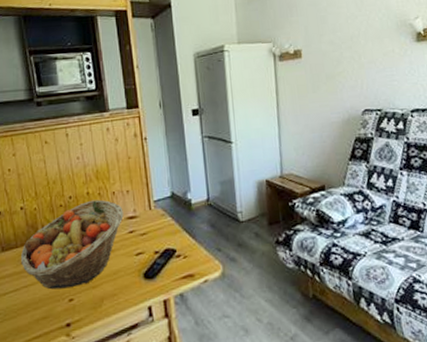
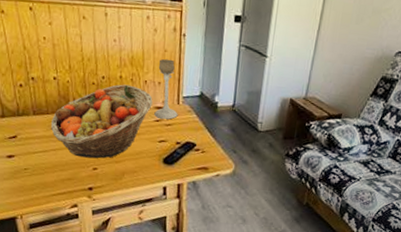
candle holder: none [124,165,152,229] -> present [154,58,178,120]

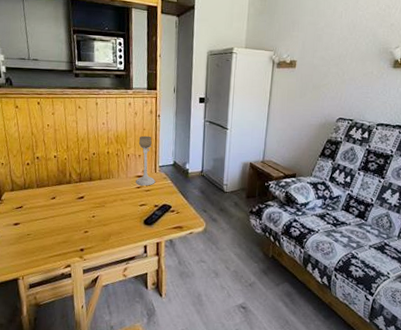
fruit basket: present [51,84,153,159] -> none [51,158,134,223]

